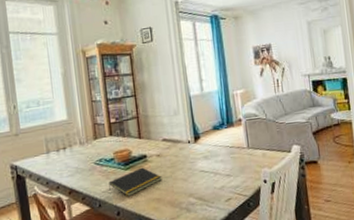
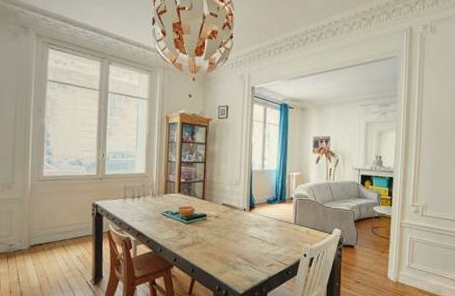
notepad: present [108,167,162,197] -> none [170,224,217,248]

